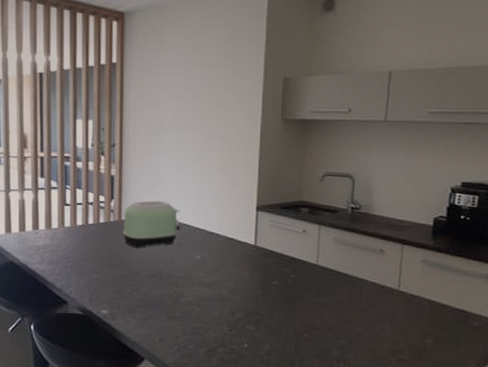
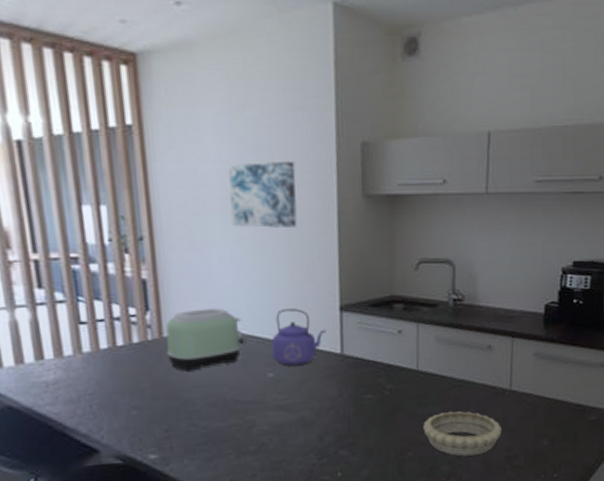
wall art: none [179,91,231,142] -> present [228,160,298,228]
kettle: none [200,205,244,251] -> present [271,308,326,366]
decorative bowl: none [319,303,389,345] -> present [423,411,502,456]

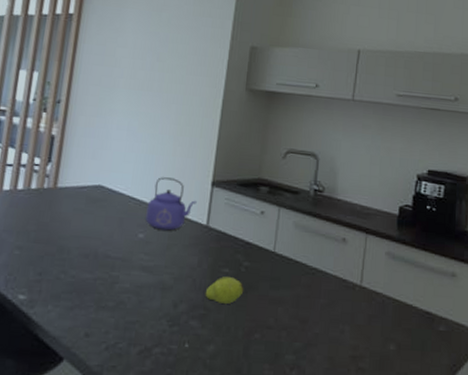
toaster: present [165,308,247,372] -> none [56,167,126,221]
wall art: present [228,160,298,228] -> none [133,52,194,108]
fruit: none [350,402,391,429] -> present [205,276,244,304]
decorative bowl: present [423,411,502,456] -> none [272,298,349,349]

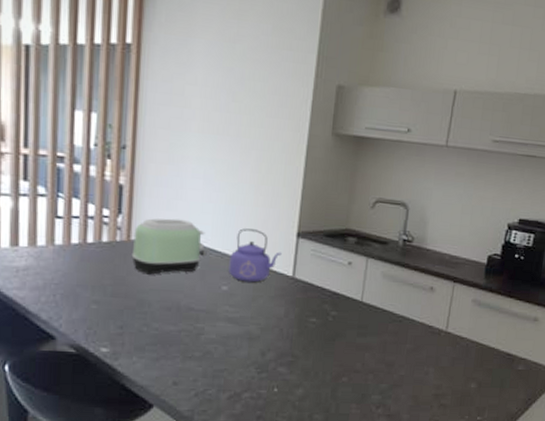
toaster: none [56,167,126,221] -> present [131,218,207,275]
fruit: present [205,276,244,304] -> none [292,326,332,351]

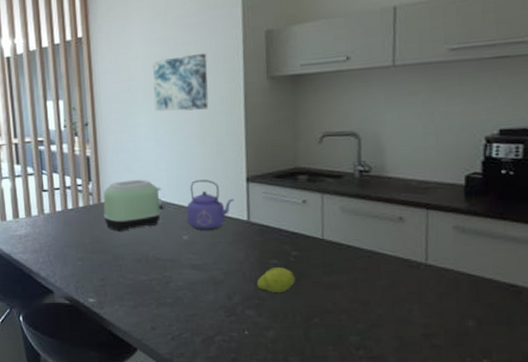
wall art: none [208,91,274,155] -> present [153,53,209,112]
fruit: none [292,326,332,351] -> present [256,267,296,292]

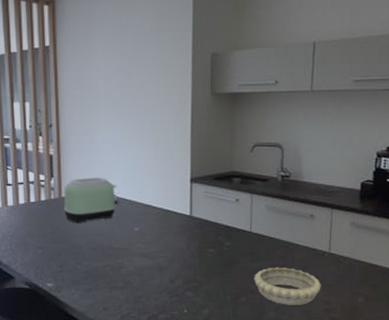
wall art: present [153,53,209,112] -> none [112,68,162,119]
kettle: present [186,180,234,230] -> none [138,179,179,223]
fruit: present [256,267,296,292] -> none [195,255,228,277]
decorative bowl: none [329,281,417,329] -> present [254,267,321,305]

